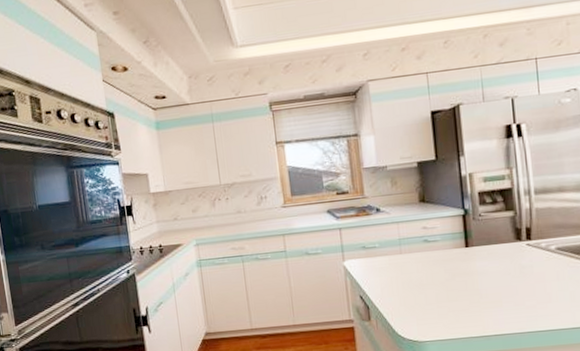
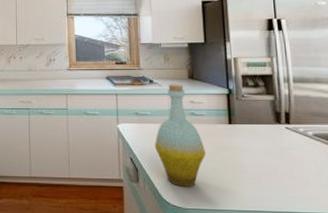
bottle: none [386,209,442,320] -> present [155,84,207,187]

